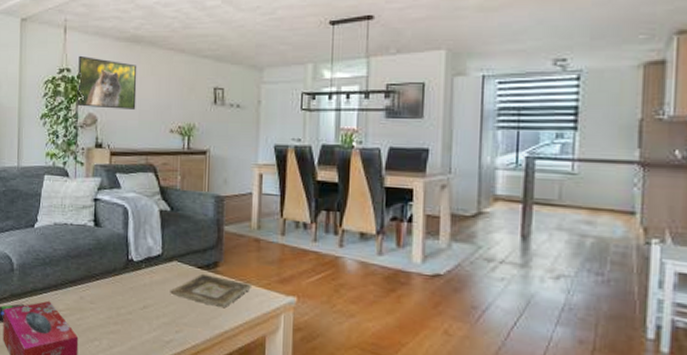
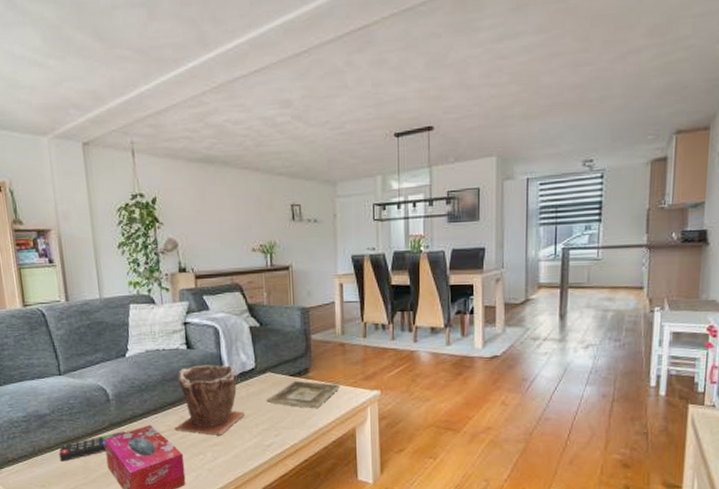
plant pot: none [72,244,146,324] -> present [174,365,245,437]
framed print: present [77,55,137,109] -> none [151,179,216,233]

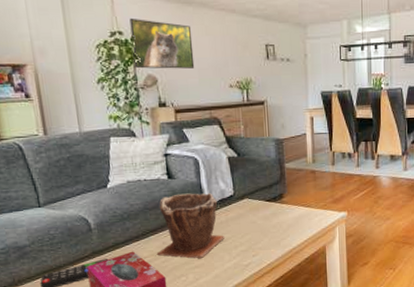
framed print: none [151,179,216,233] -> present [129,18,195,69]
picture frame: present [266,380,341,409] -> none [244,205,312,230]

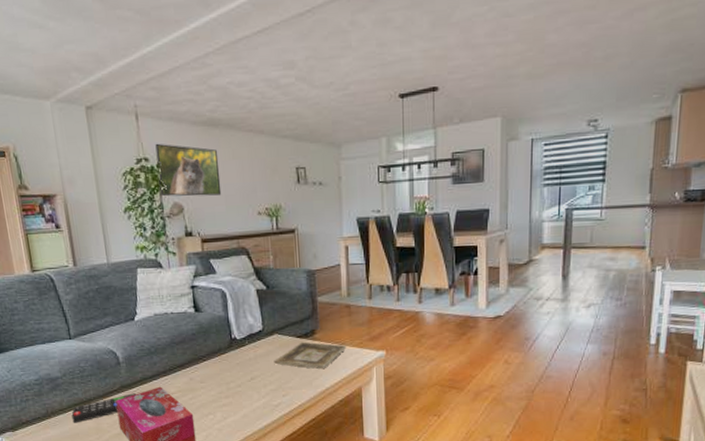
plant pot: present [156,193,224,259] -> none [184,327,253,397]
picture frame: none [244,205,312,230] -> present [274,341,347,370]

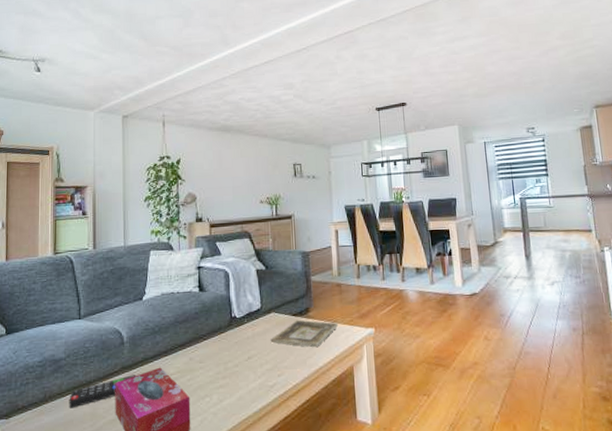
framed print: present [155,143,222,197] -> none [177,144,230,188]

